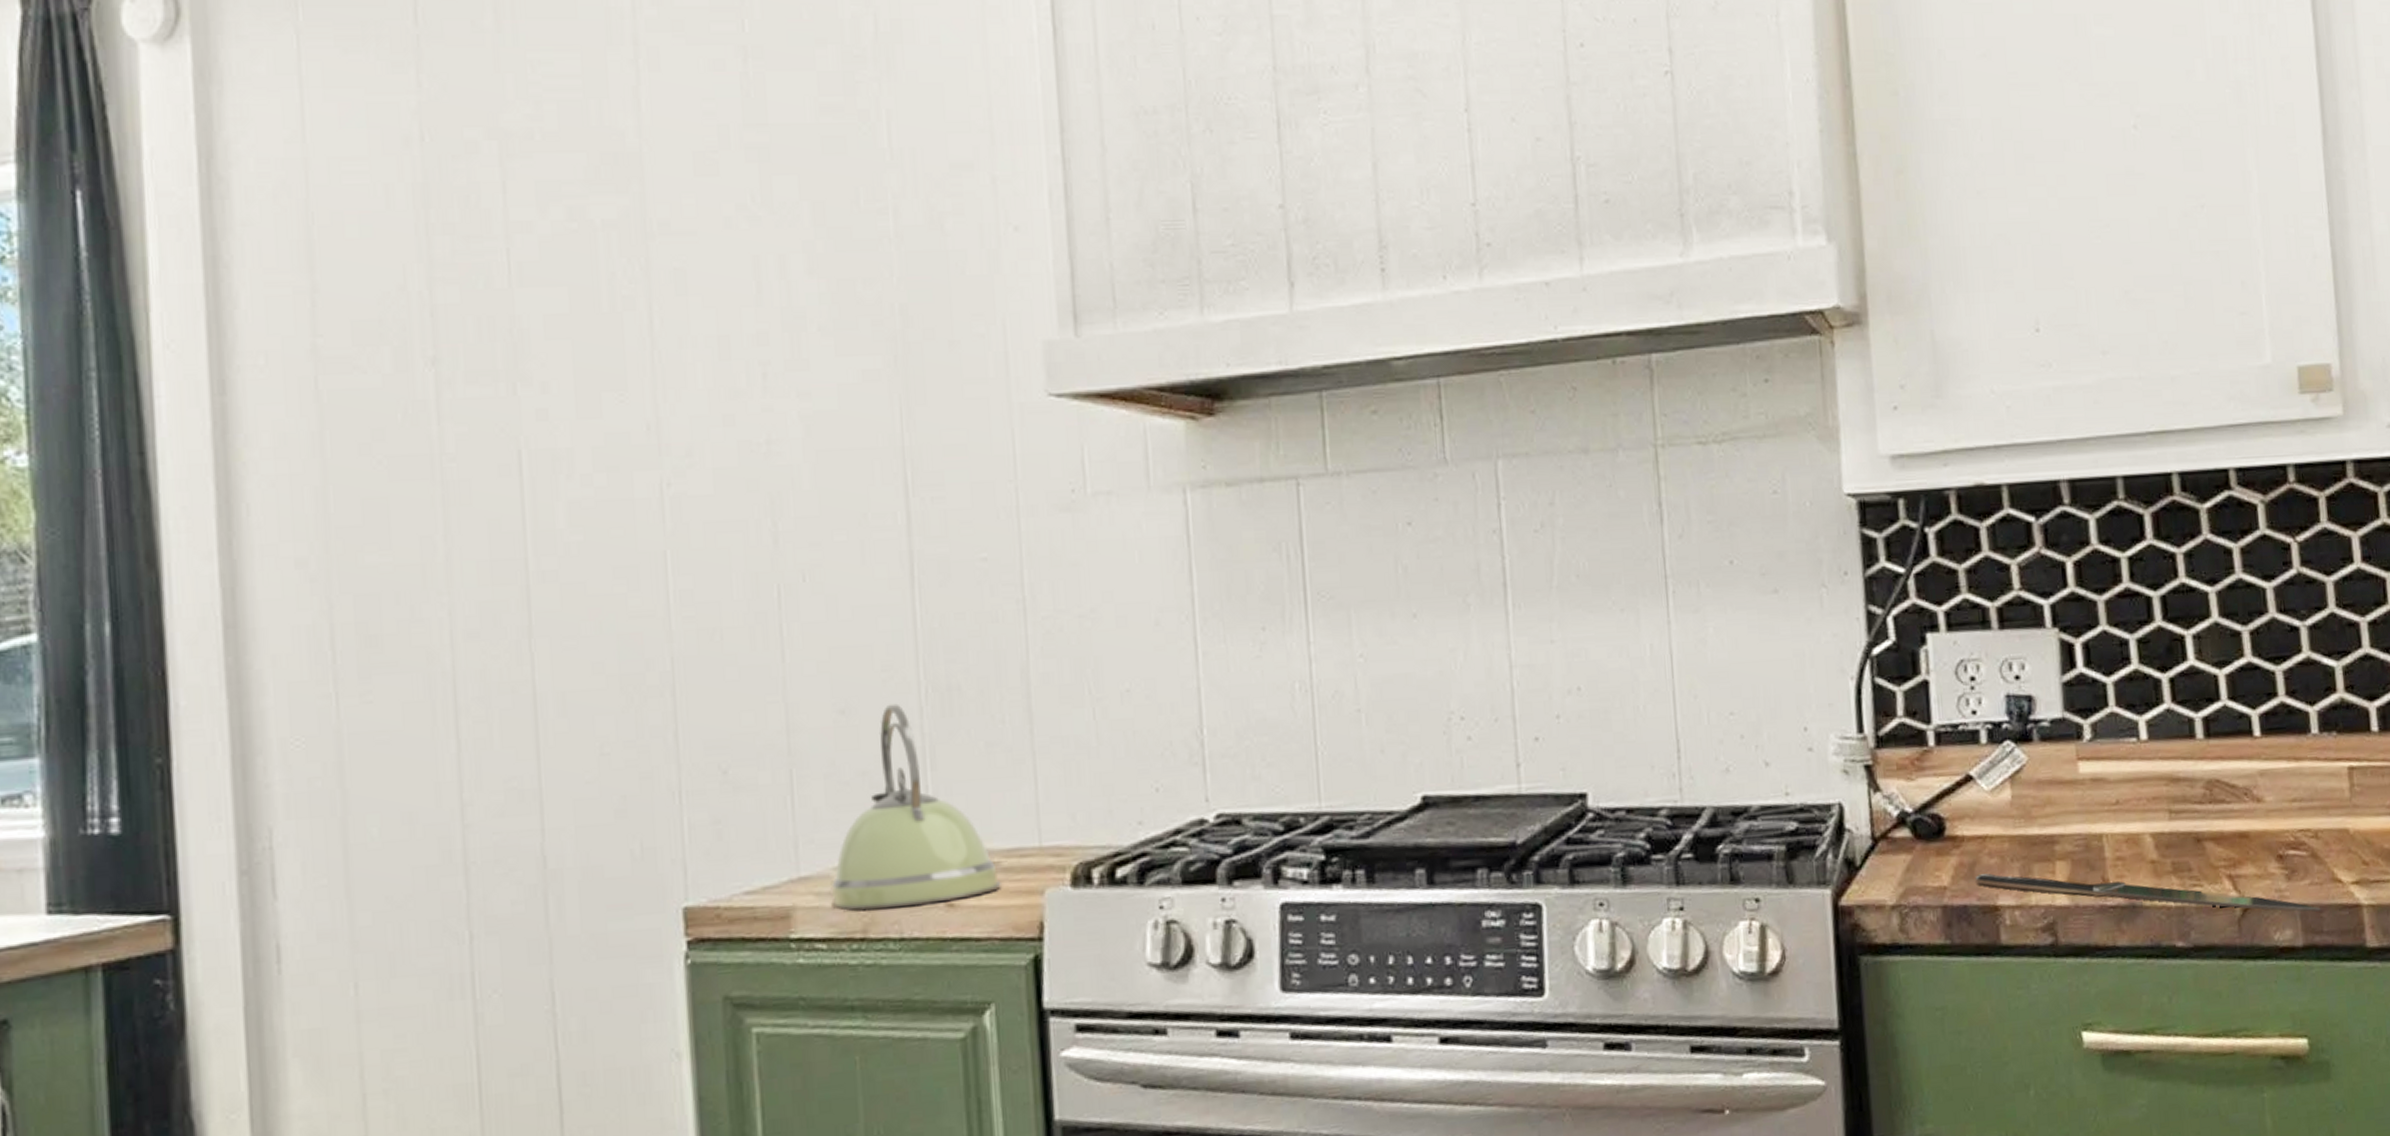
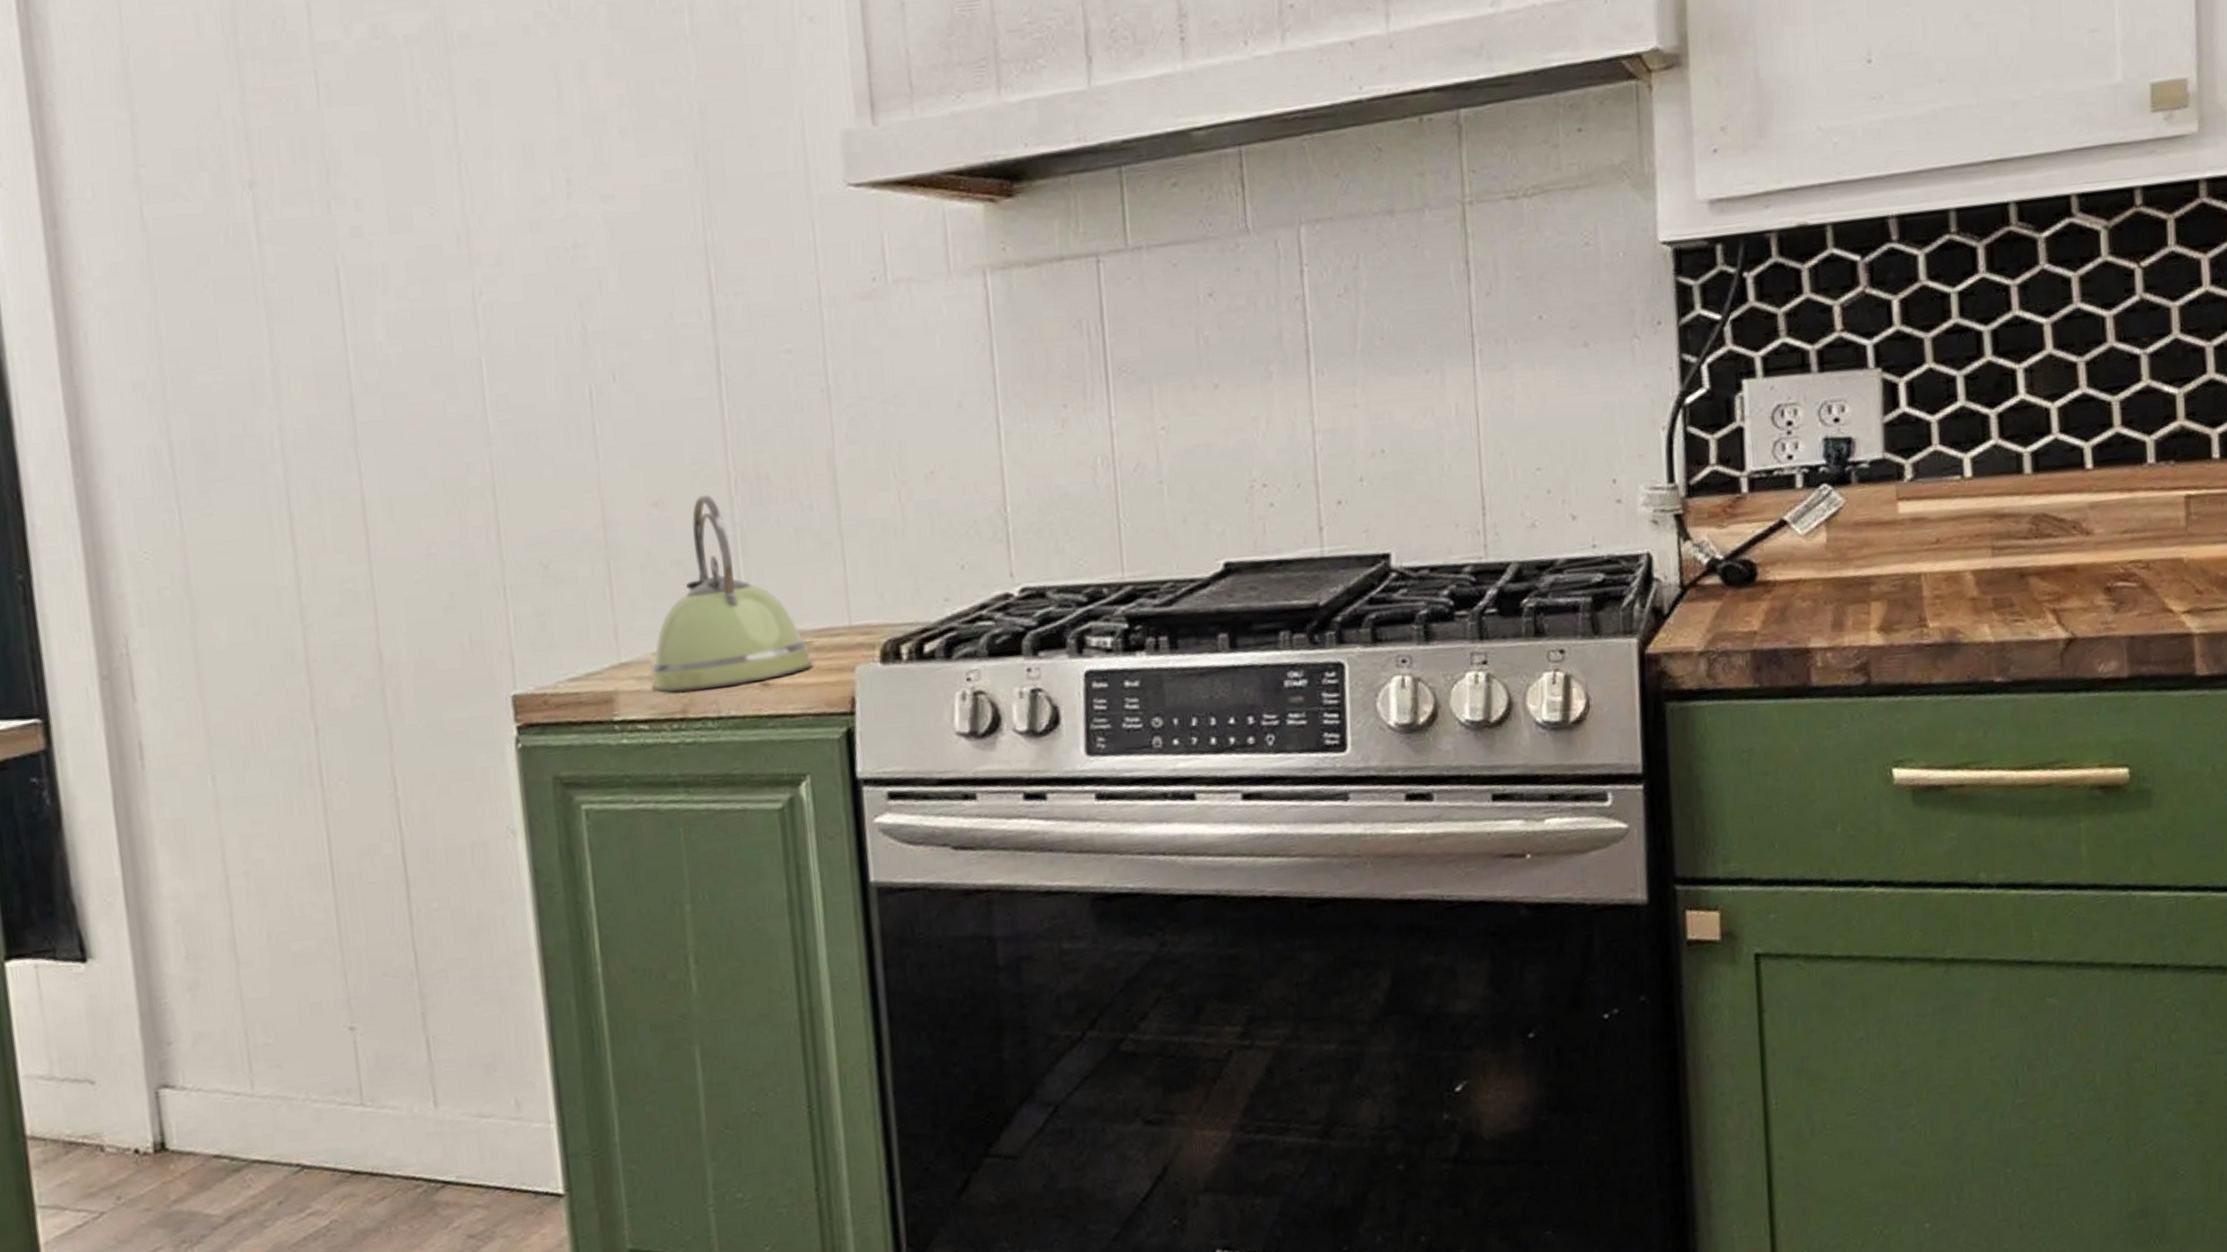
knife: present [1975,873,2321,912] -> none [1786,617,2149,643]

